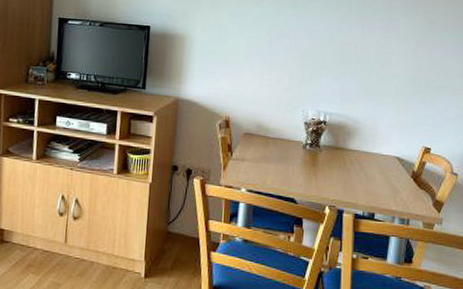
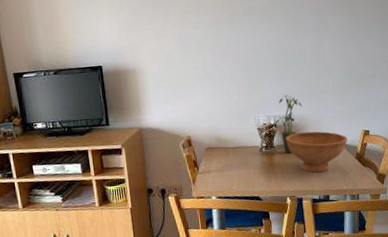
potted plant: none [324,91,358,157] -> present [275,94,302,154]
bowl: none [334,135,405,186] -> present [286,131,348,173]

